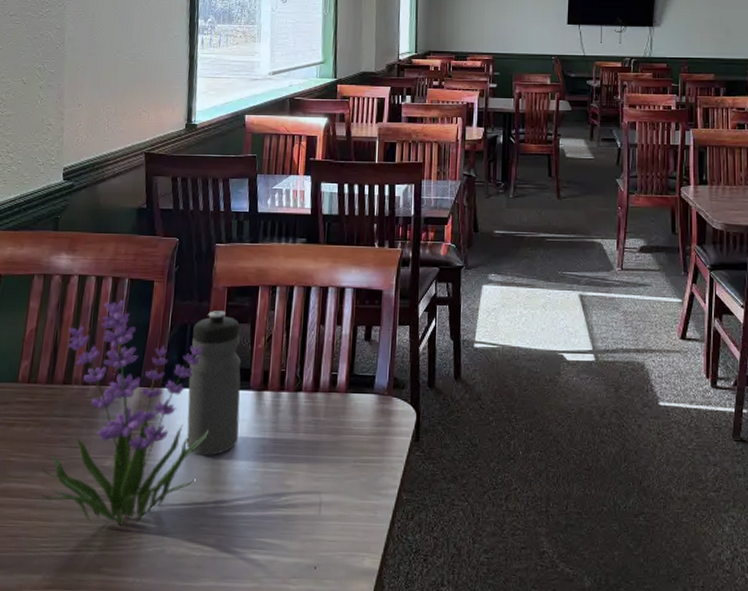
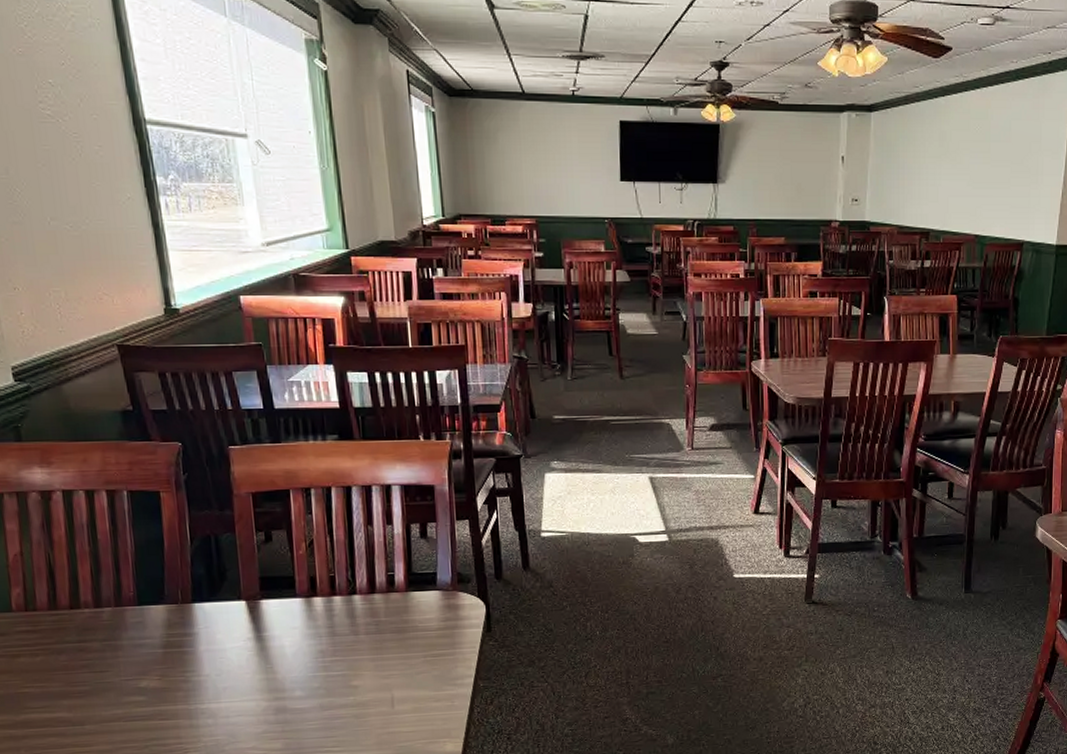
plant: present [41,300,209,527] -> none [63,515,257,743]
water bottle: present [186,311,241,456] -> none [218,518,293,667]

